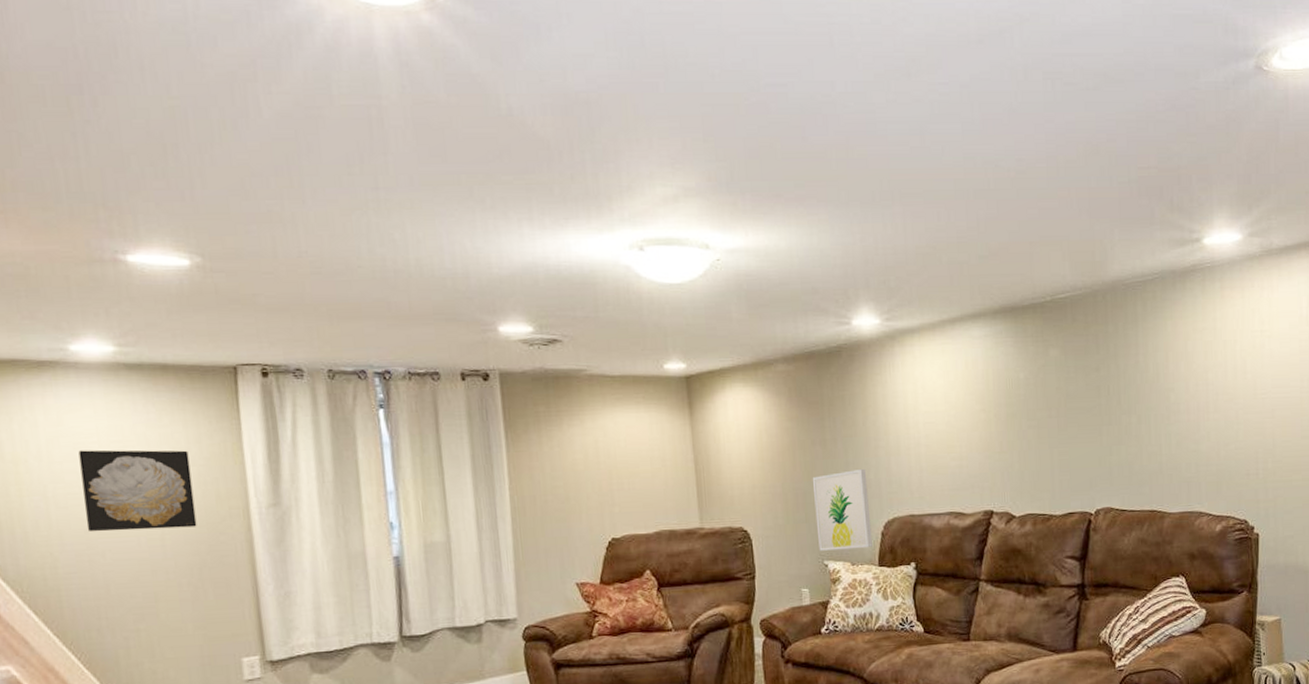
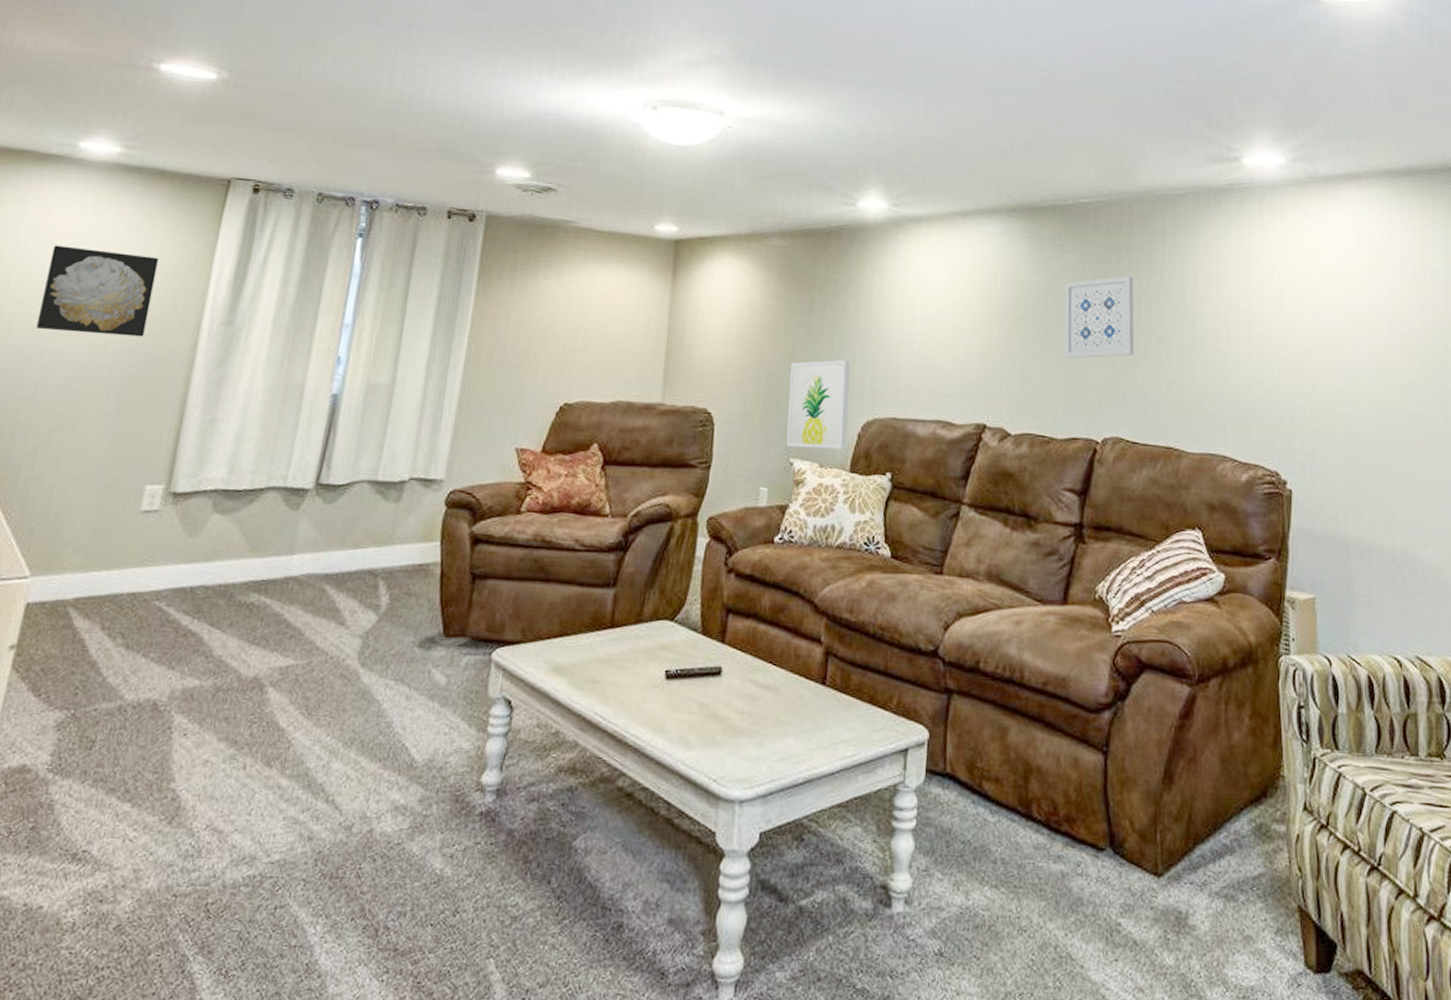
wall art: none [1050,362,1117,444] -> present [1064,275,1135,359]

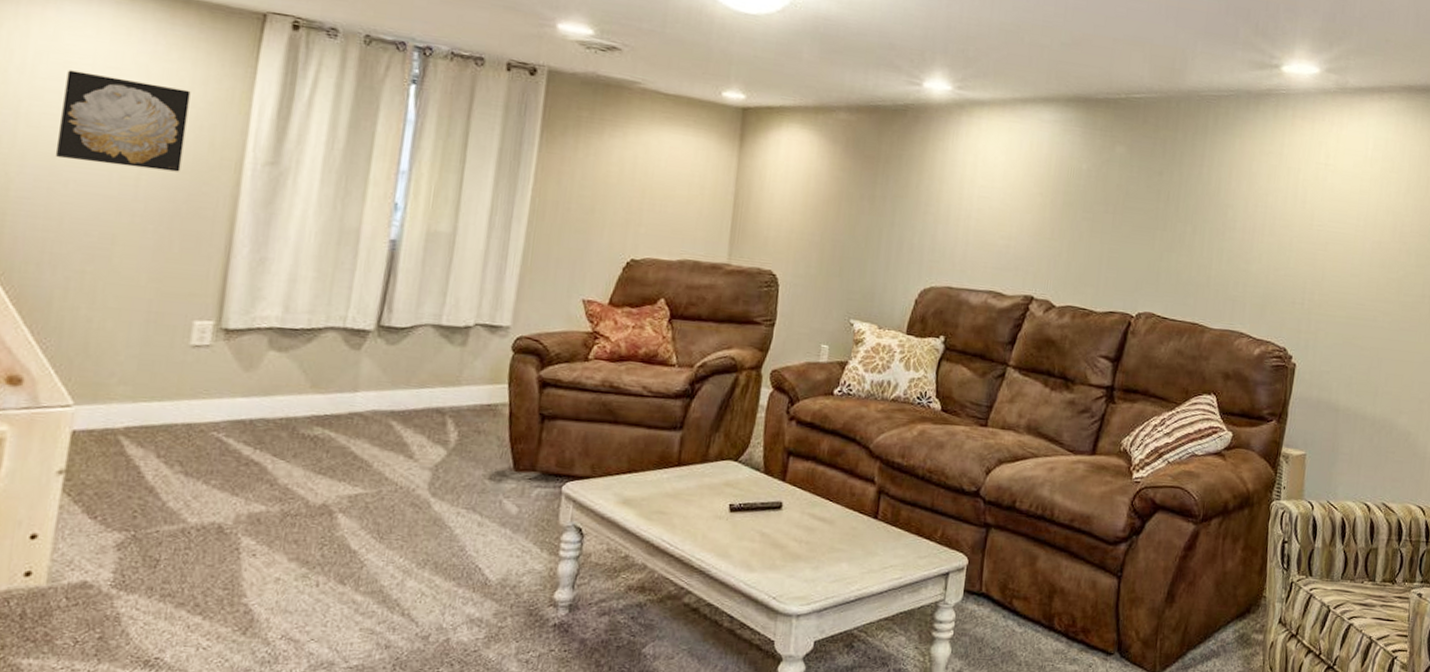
wall art: present [786,359,851,450] -> none [847,231,911,314]
wall art: present [1064,275,1135,359] -> none [1108,168,1176,241]

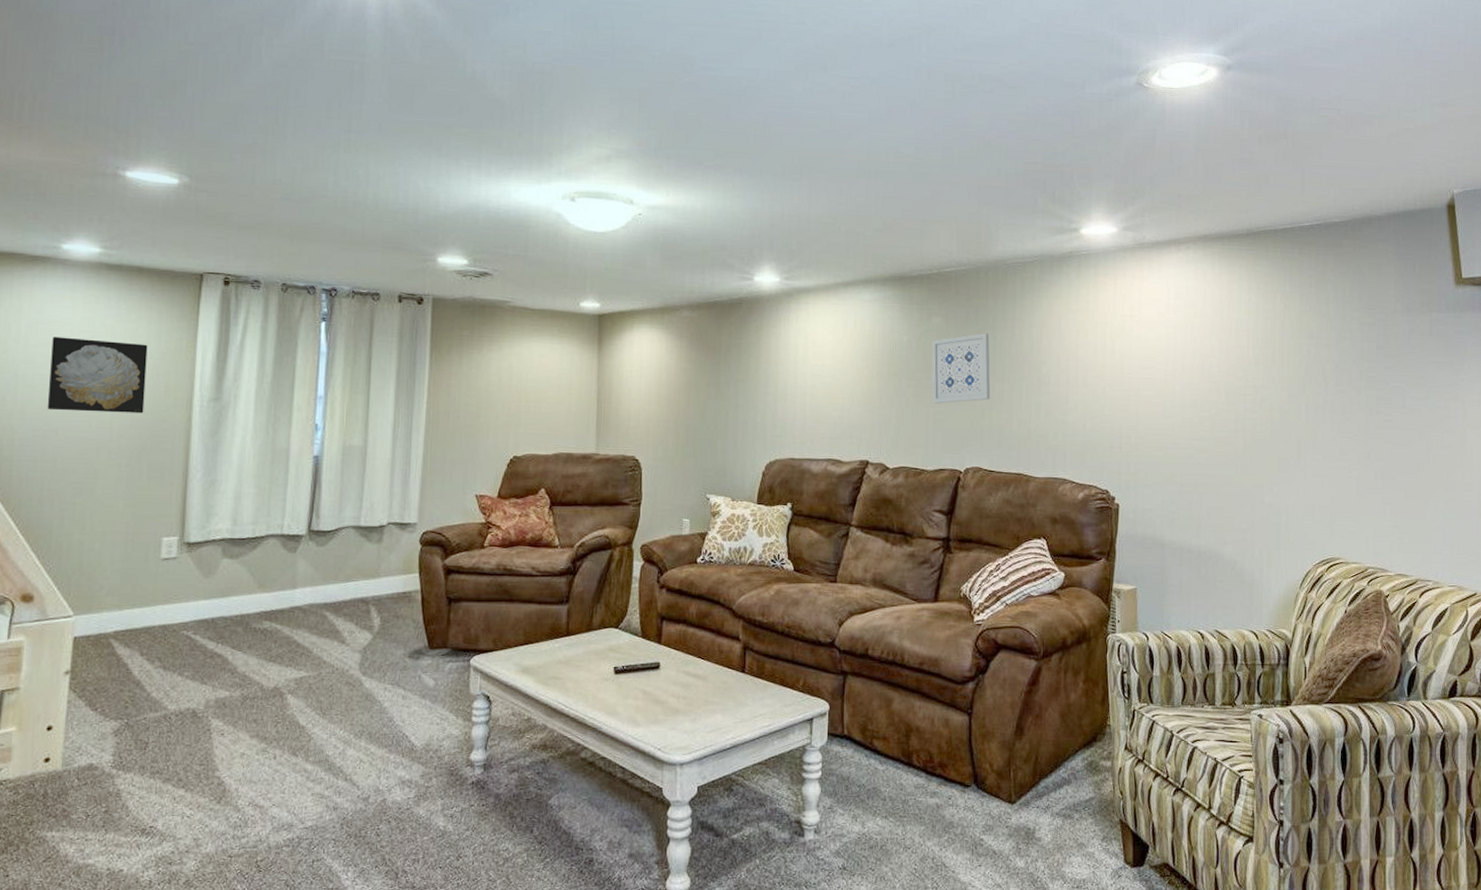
wall art: none [1108,168,1176,241] -> present [931,332,991,404]

